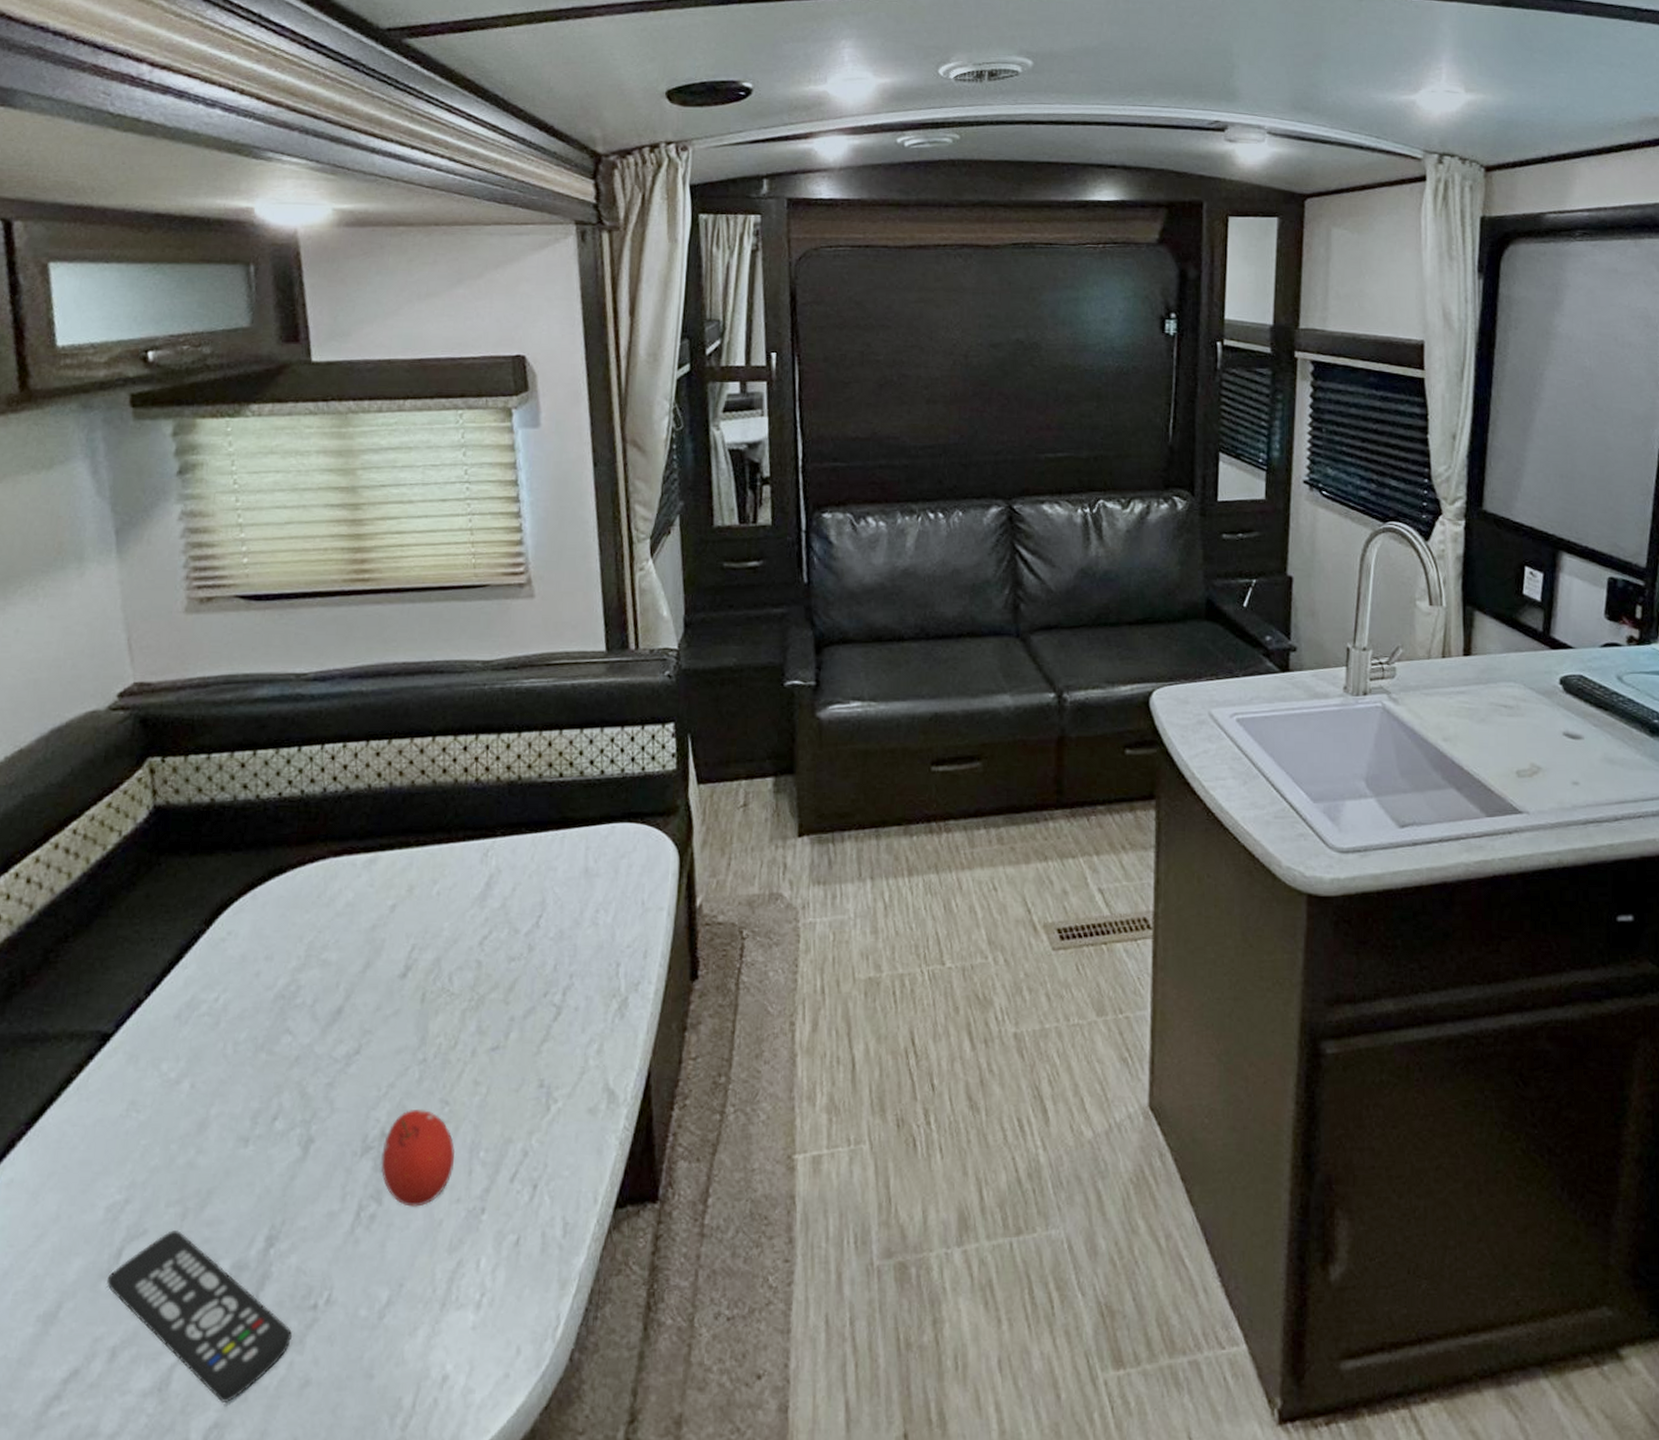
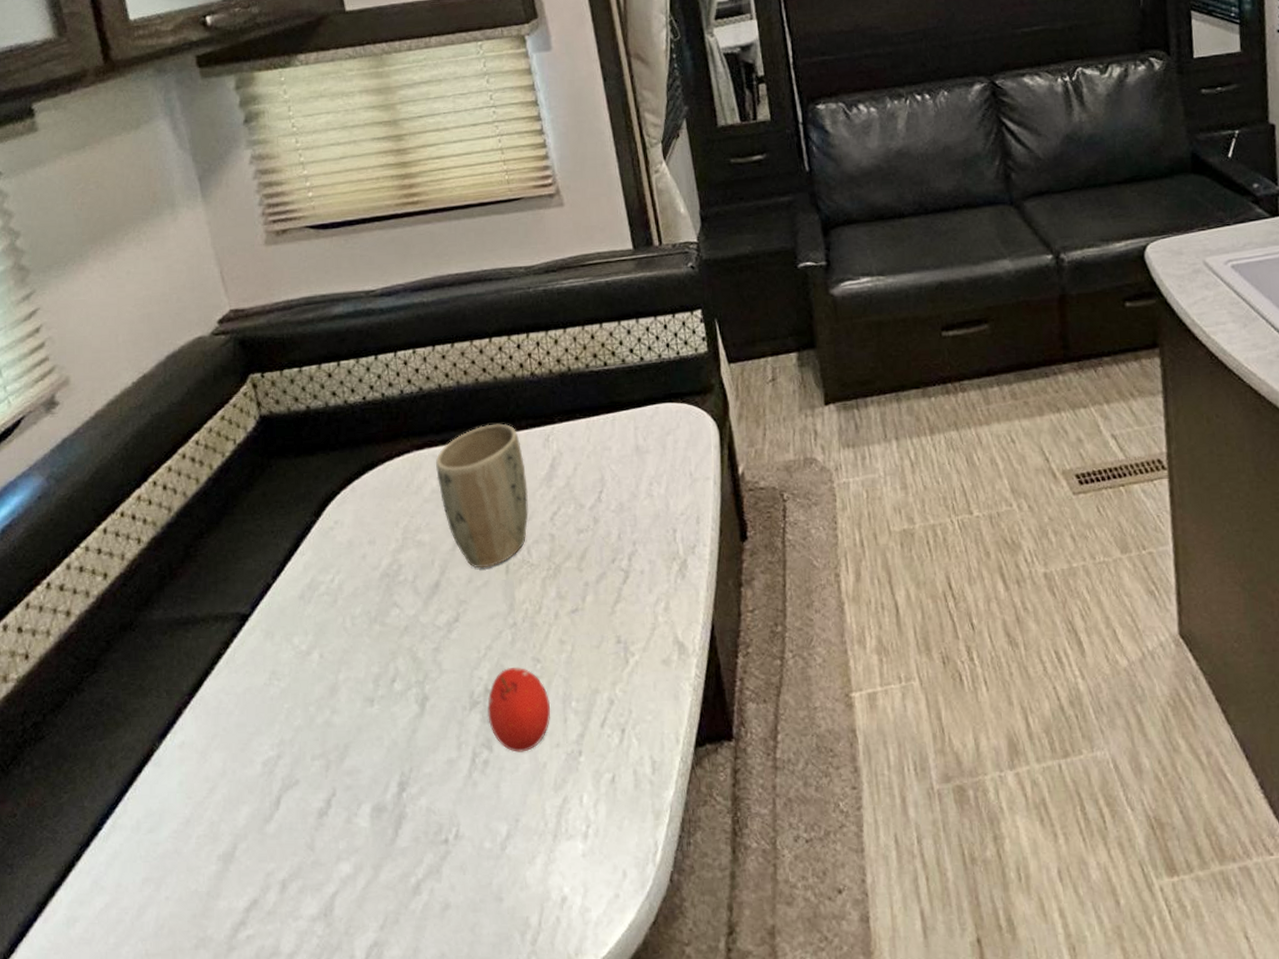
remote control: present [107,1230,293,1404] -> none [271,780,431,926]
plant pot: none [353,832,457,995] -> present [436,423,528,569]

